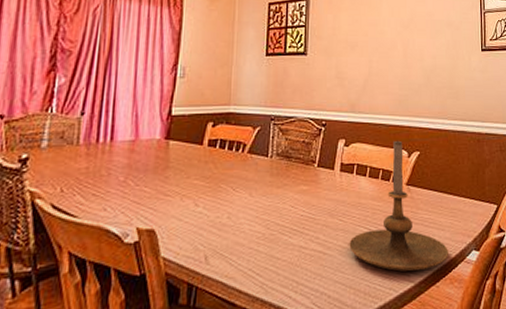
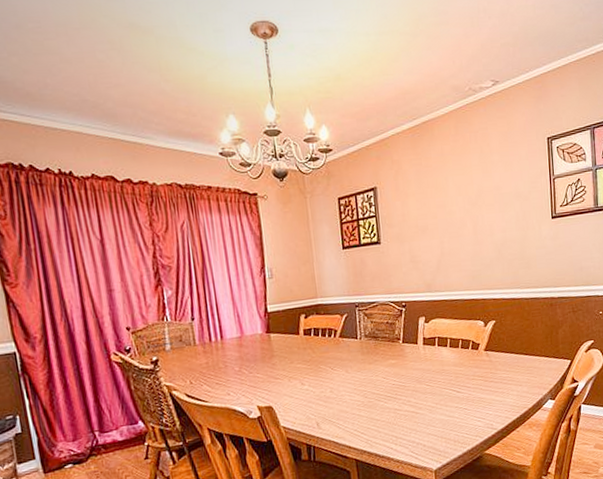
candle holder: present [349,140,449,271] -> none [437,312,527,422]

